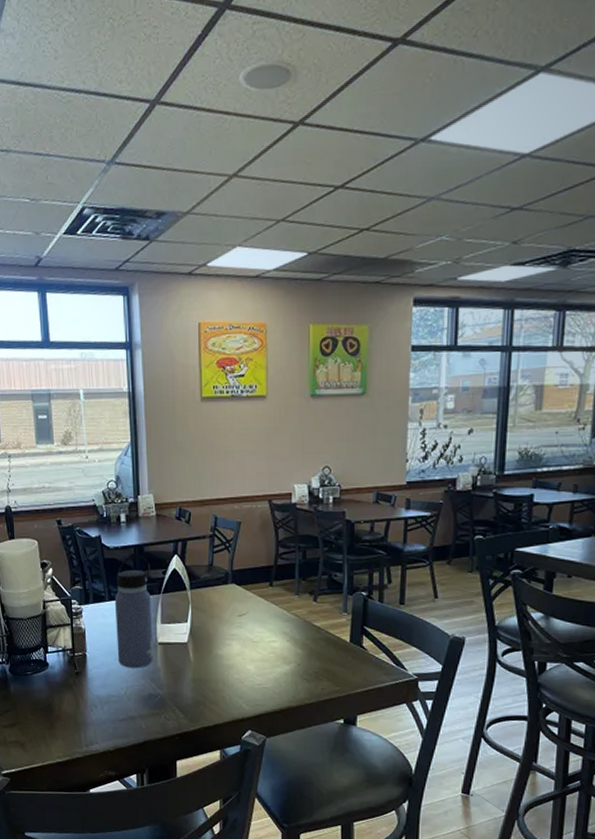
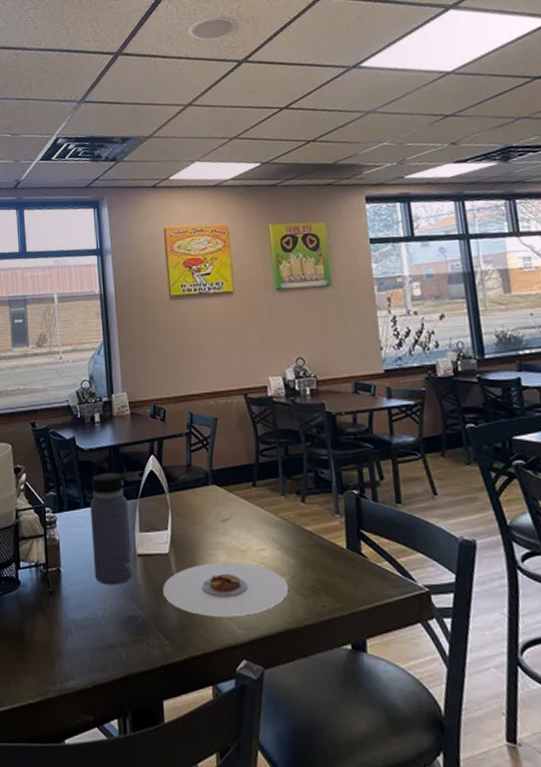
plate: none [181,651,294,696] -> present [163,562,289,617]

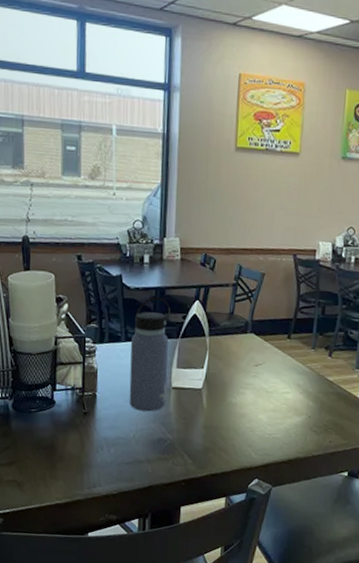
plate: present [163,562,289,617] -> none [192,399,305,445]

